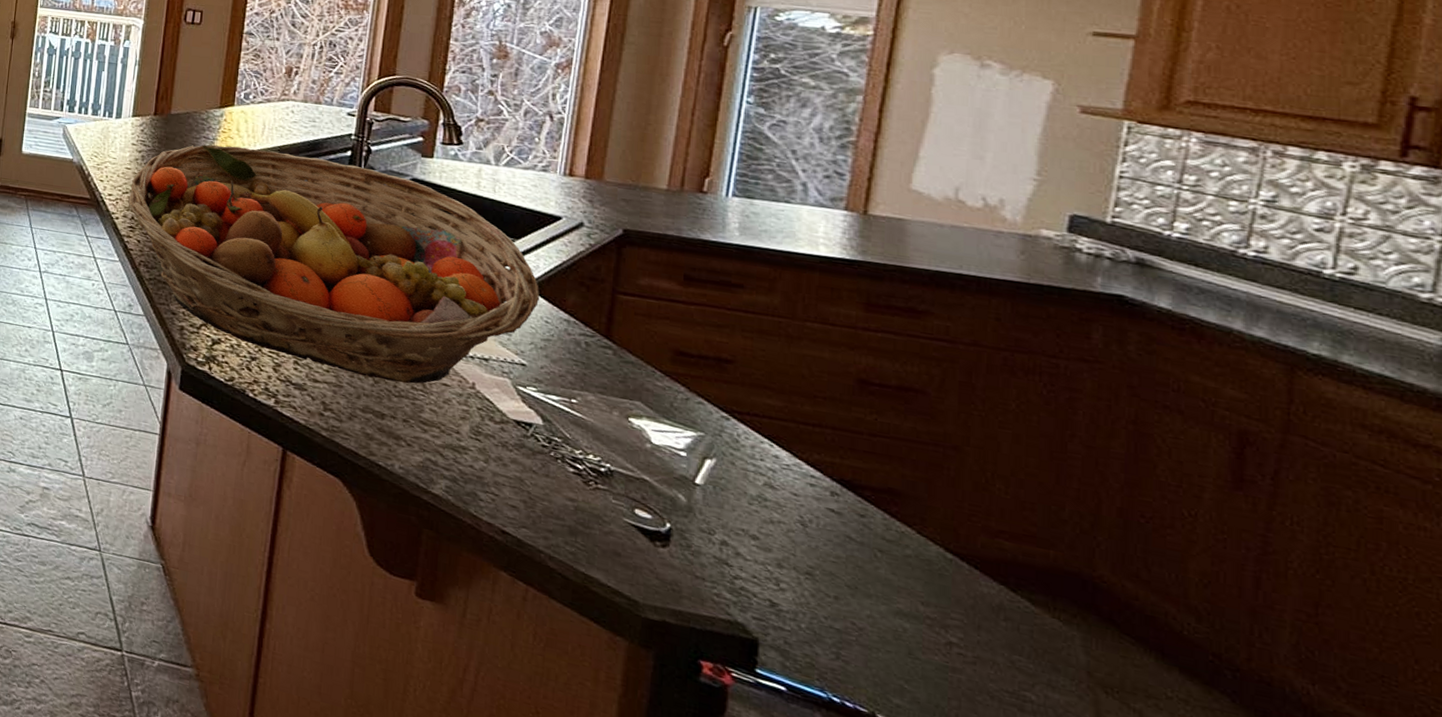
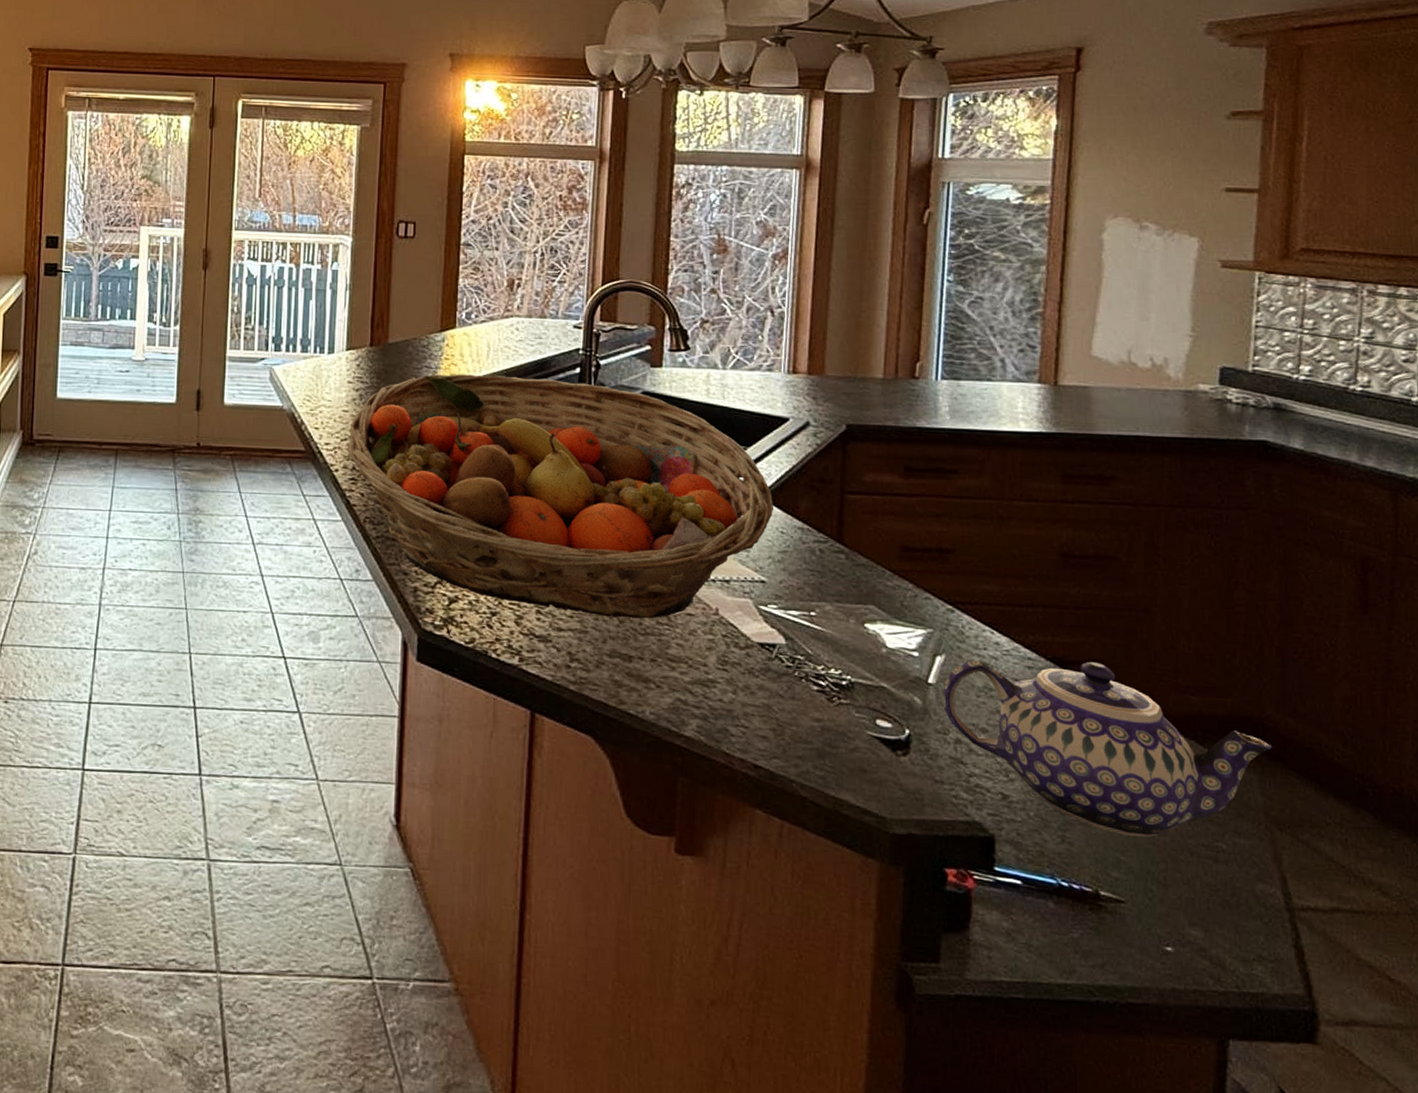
teapot: none [710,469,1104,673] -> present [943,660,1273,837]

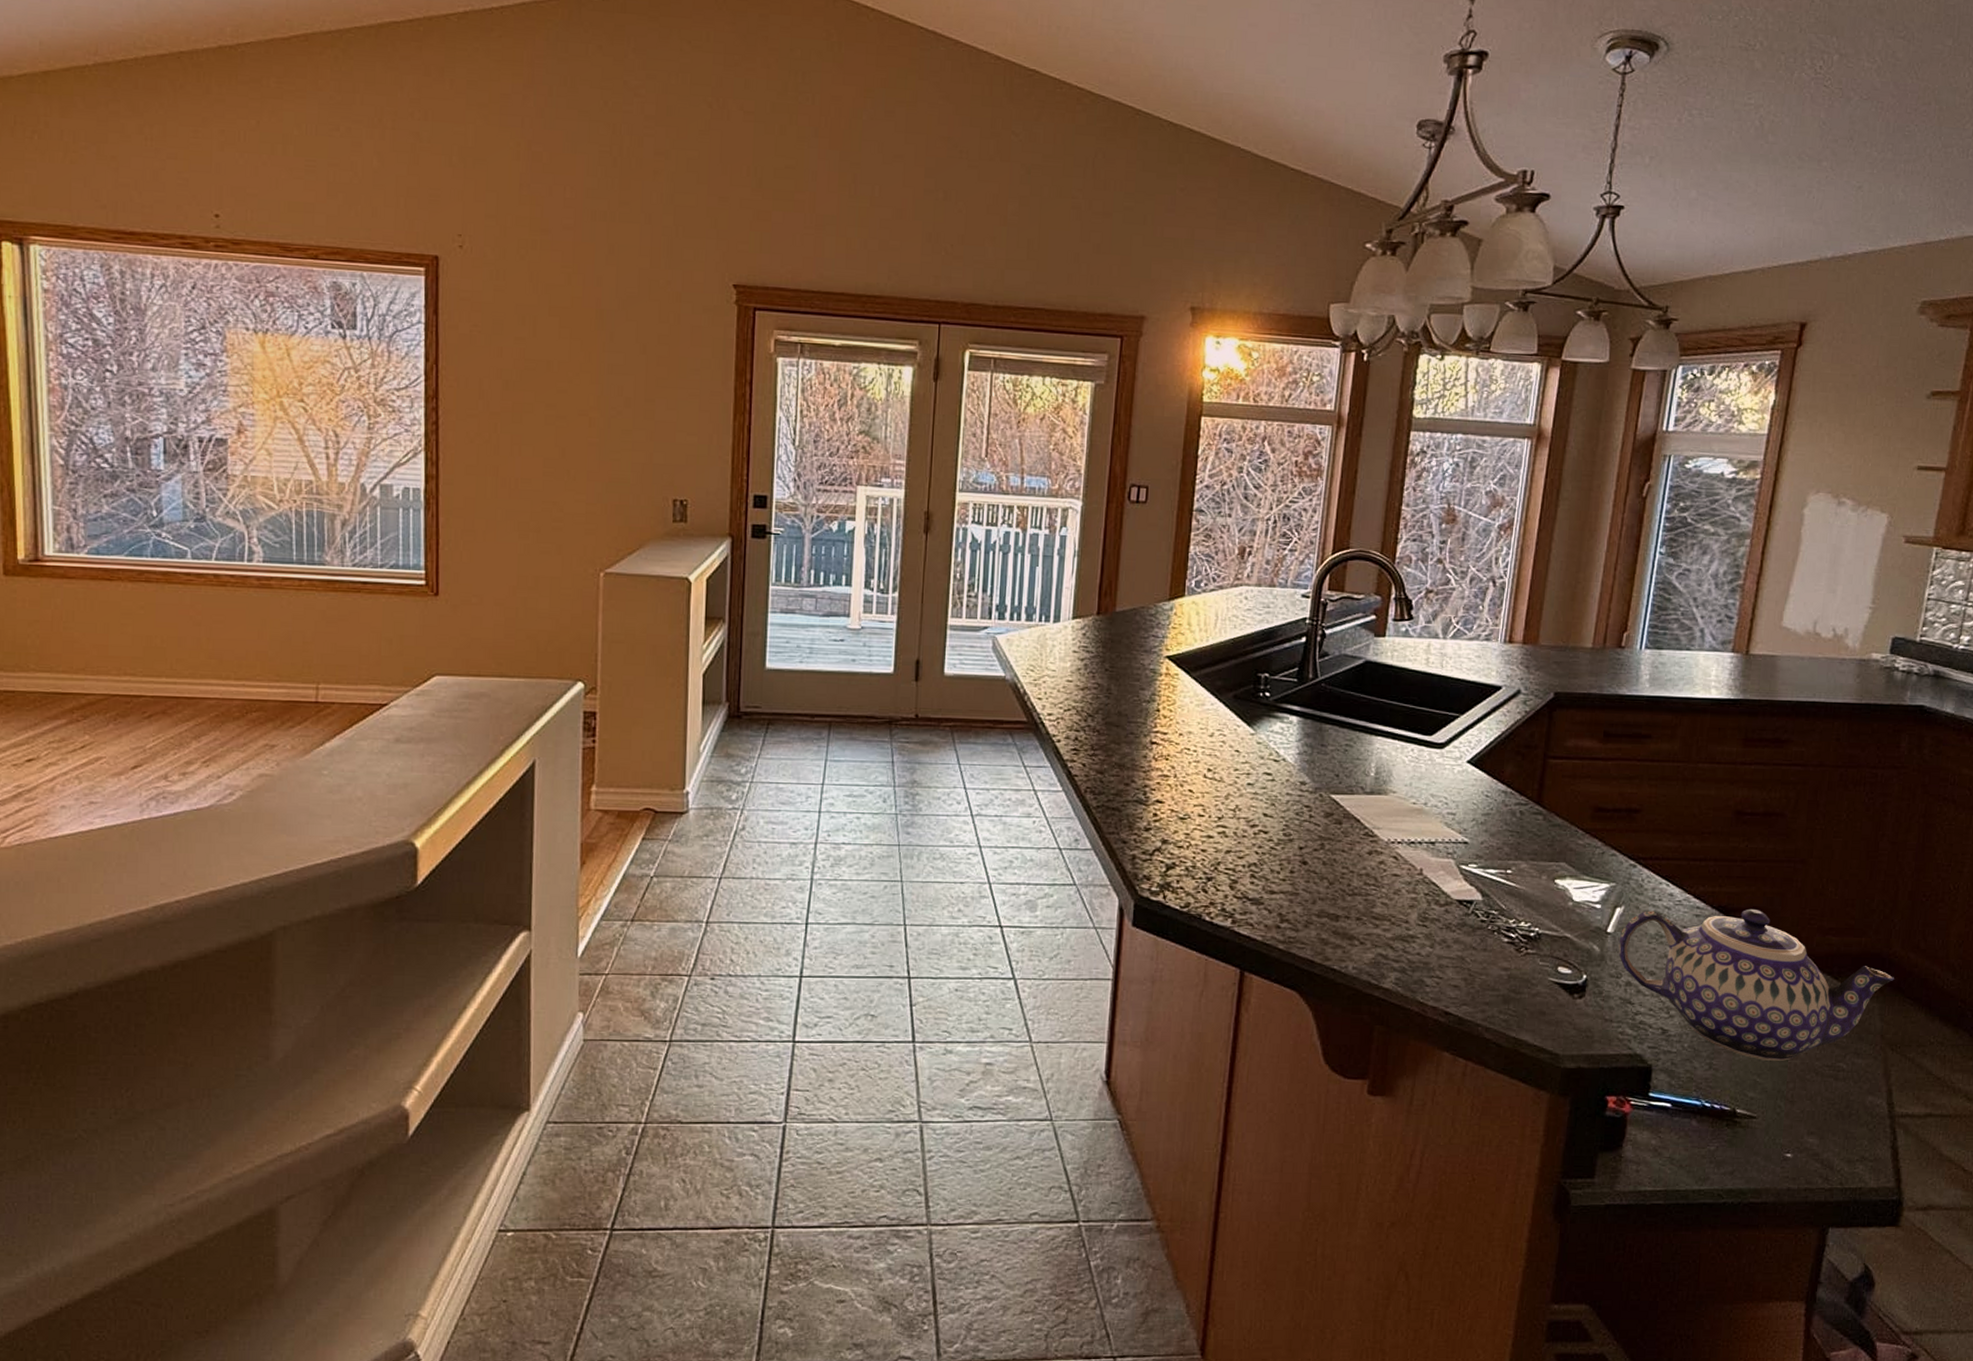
fruit basket: present [348,374,774,619] -> none [1071,643,1482,880]

